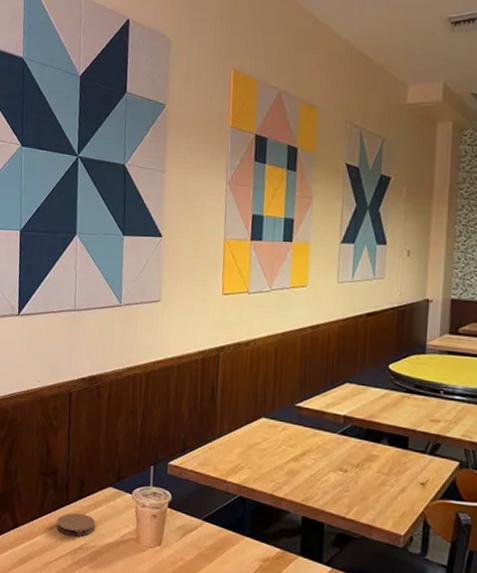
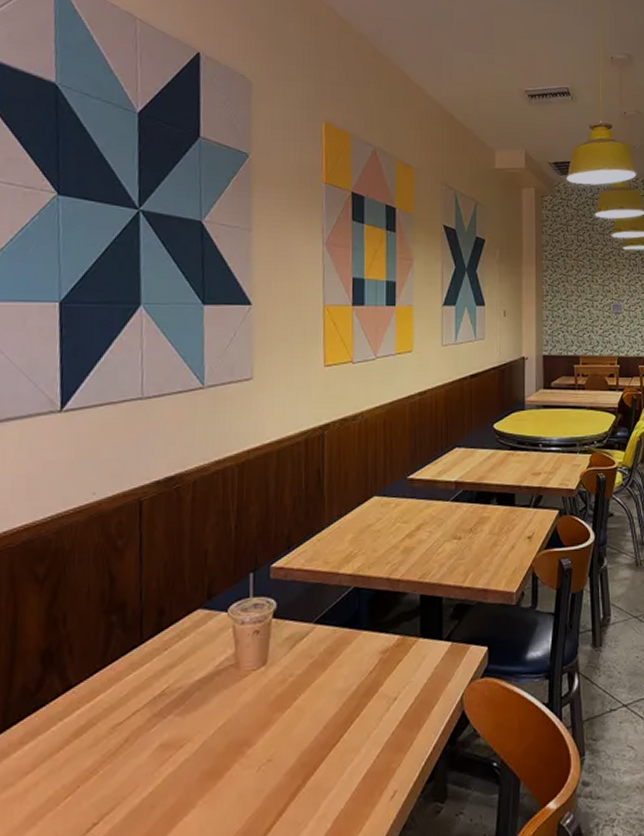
coaster: present [56,512,96,537] -> none [127,650,182,683]

